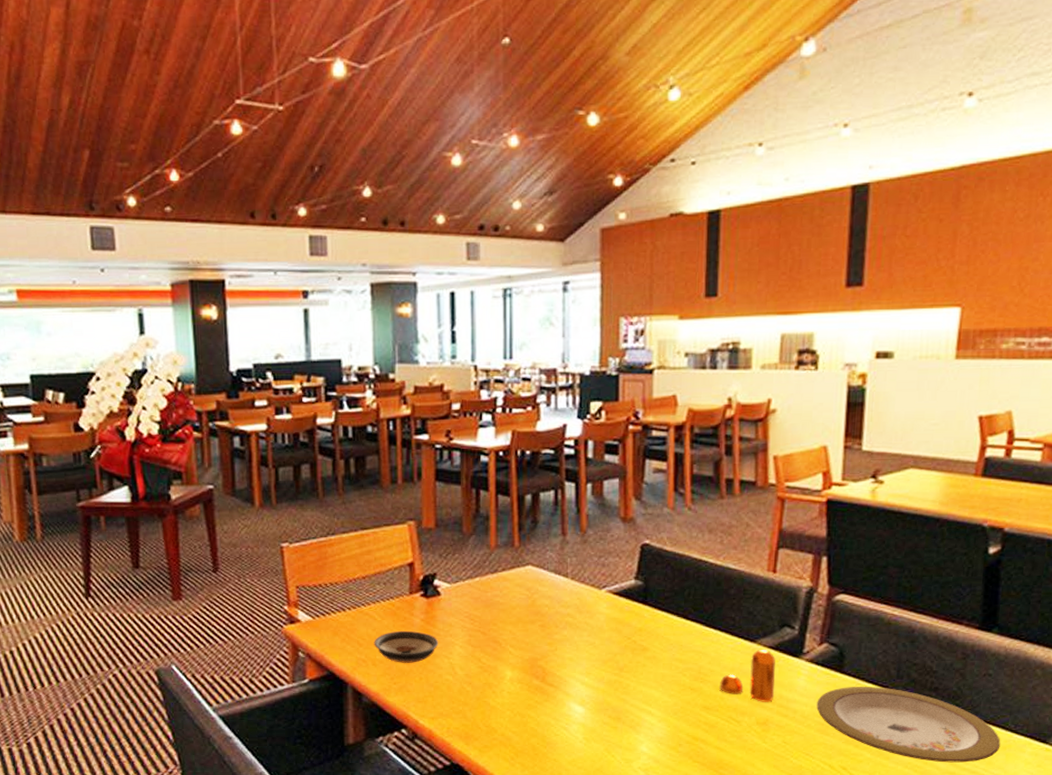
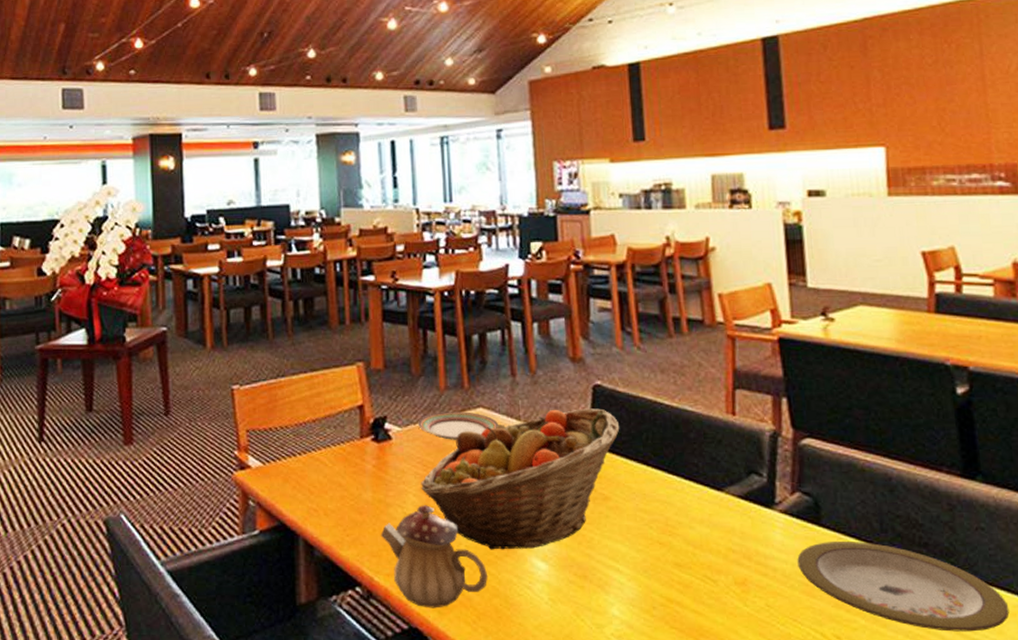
saucer: present [374,630,439,663] -> none [325,477,392,513]
teapot: none [426,656,528,747] -> present [380,505,488,608]
fruit basket: none [467,566,664,696] -> present [421,408,620,550]
plate: none [467,569,546,596] -> present [418,411,498,440]
pepper shaker: present [719,650,776,702] -> none [689,499,751,559]

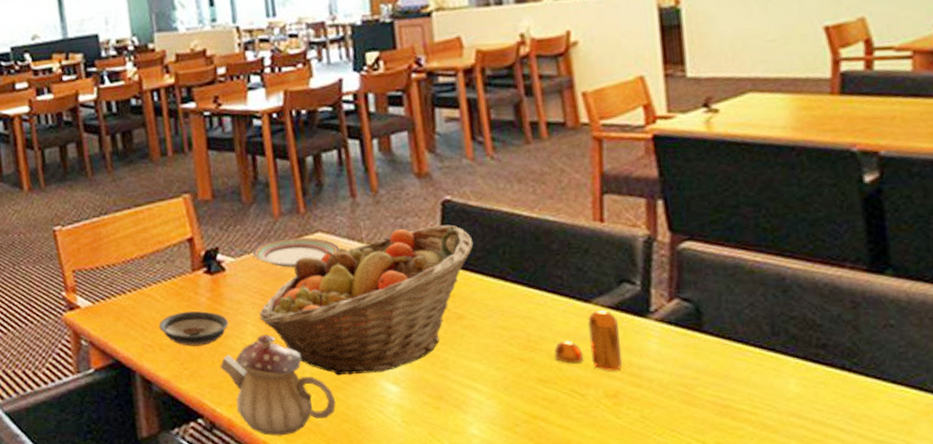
saucer: none [325,477,392,513] -> present [159,311,229,347]
pepper shaker: none [689,499,751,559] -> present [554,310,623,371]
plate: present [797,542,1010,632] -> none [676,346,921,435]

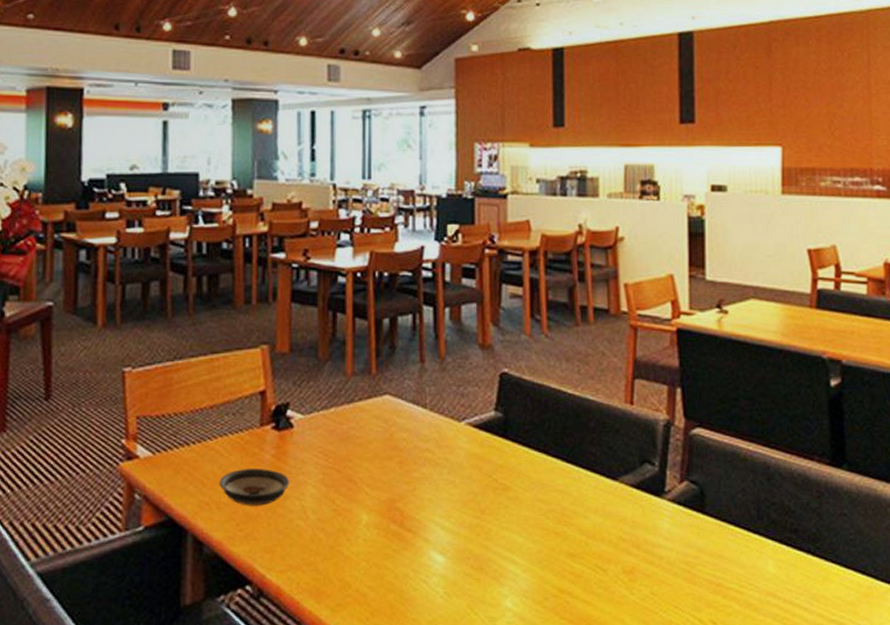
teapot: present [220,335,336,436] -> none [275,497,385,606]
plate: present [252,237,339,268] -> none [322,398,404,428]
fruit basket: present [259,224,474,376] -> none [321,396,524,543]
pepper shaker: present [554,310,623,371] -> none [584,488,640,548]

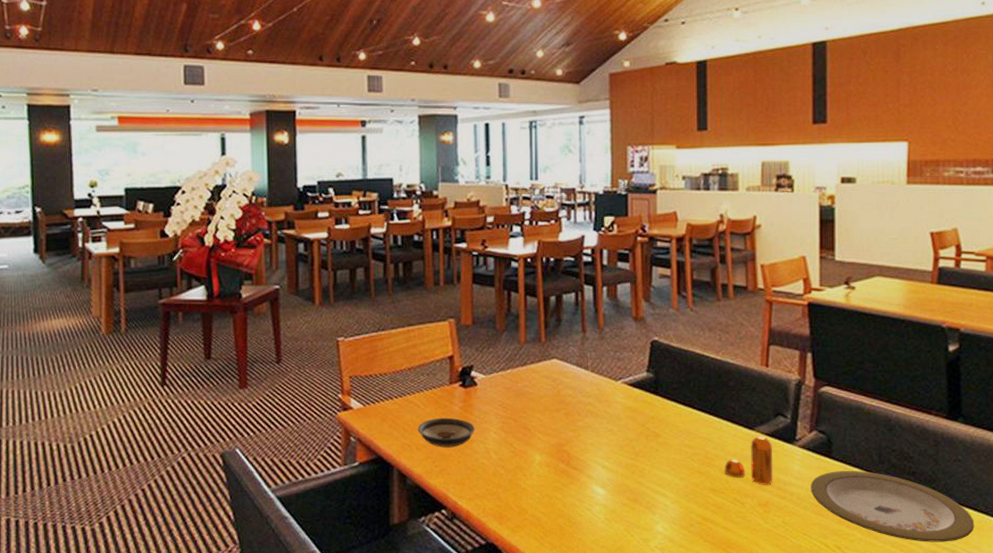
pepper shaker: none [584,488,640,548] -> present [724,437,773,485]
plate: none [682,529,863,614] -> present [810,471,975,542]

